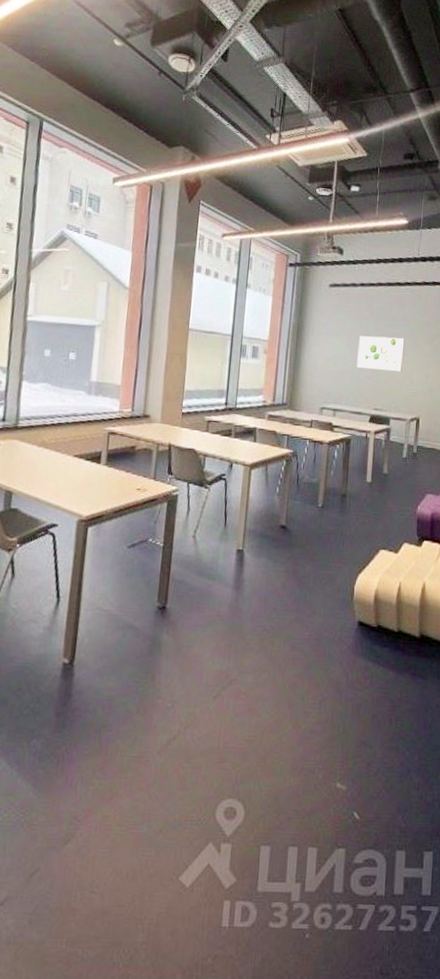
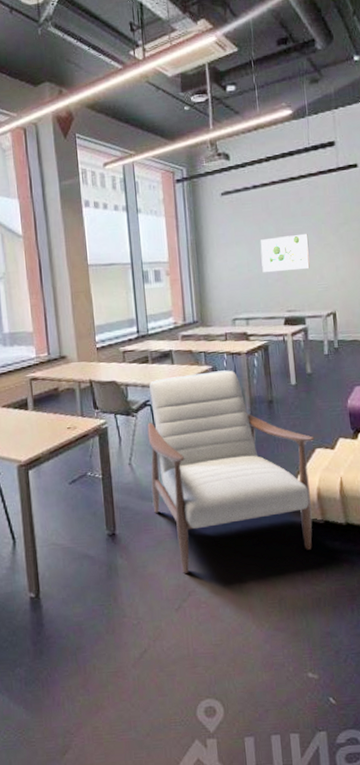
chair: none [209,454,381,661] -> present [147,370,315,575]

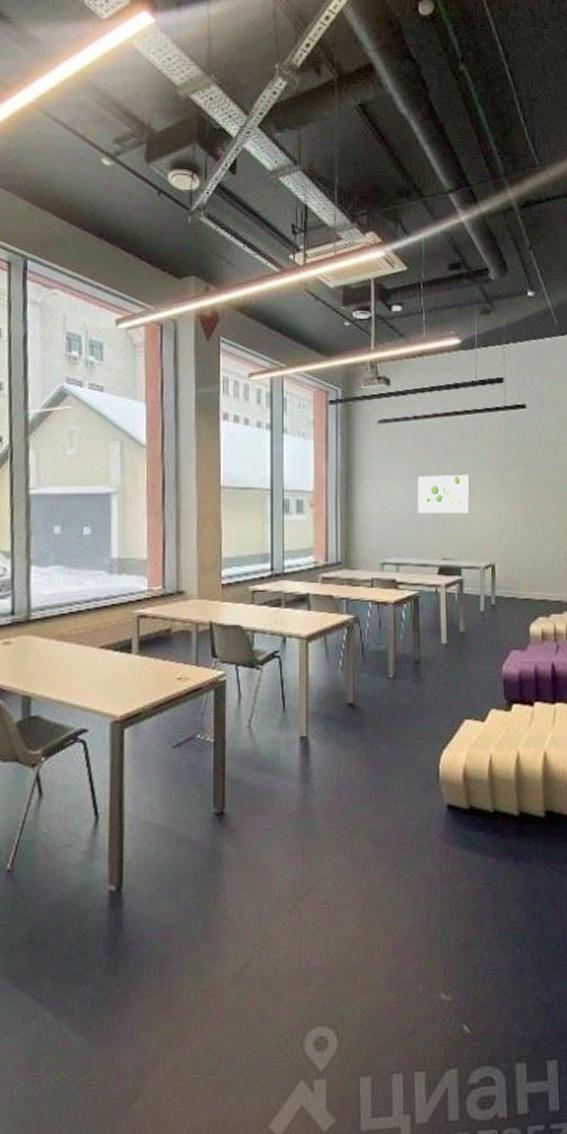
chair: present [147,370,315,575] -> none [272,622,464,867]

